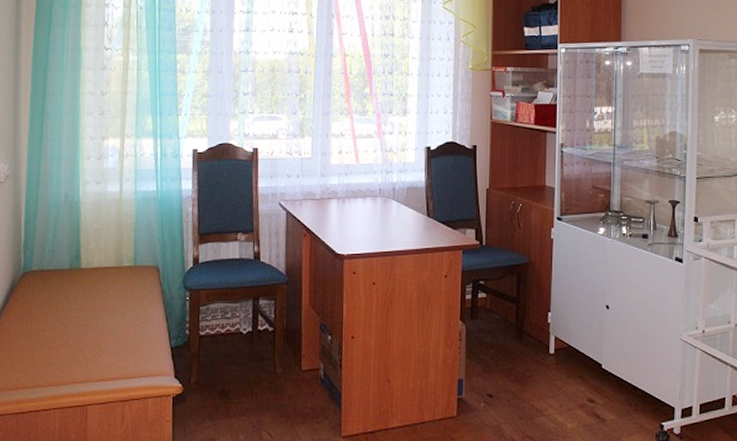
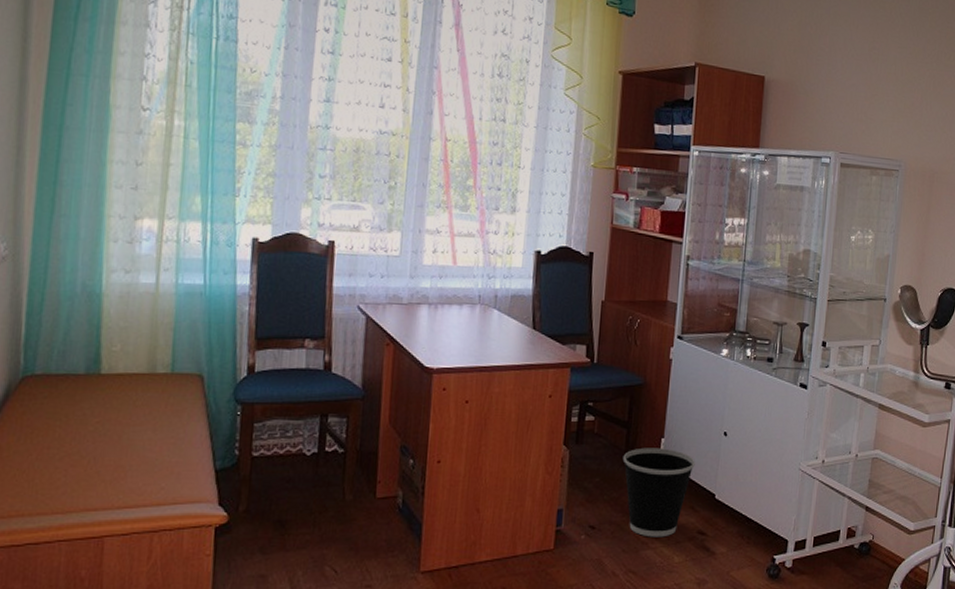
wastebasket: none [514,321,581,405] -> present [622,447,695,537]

